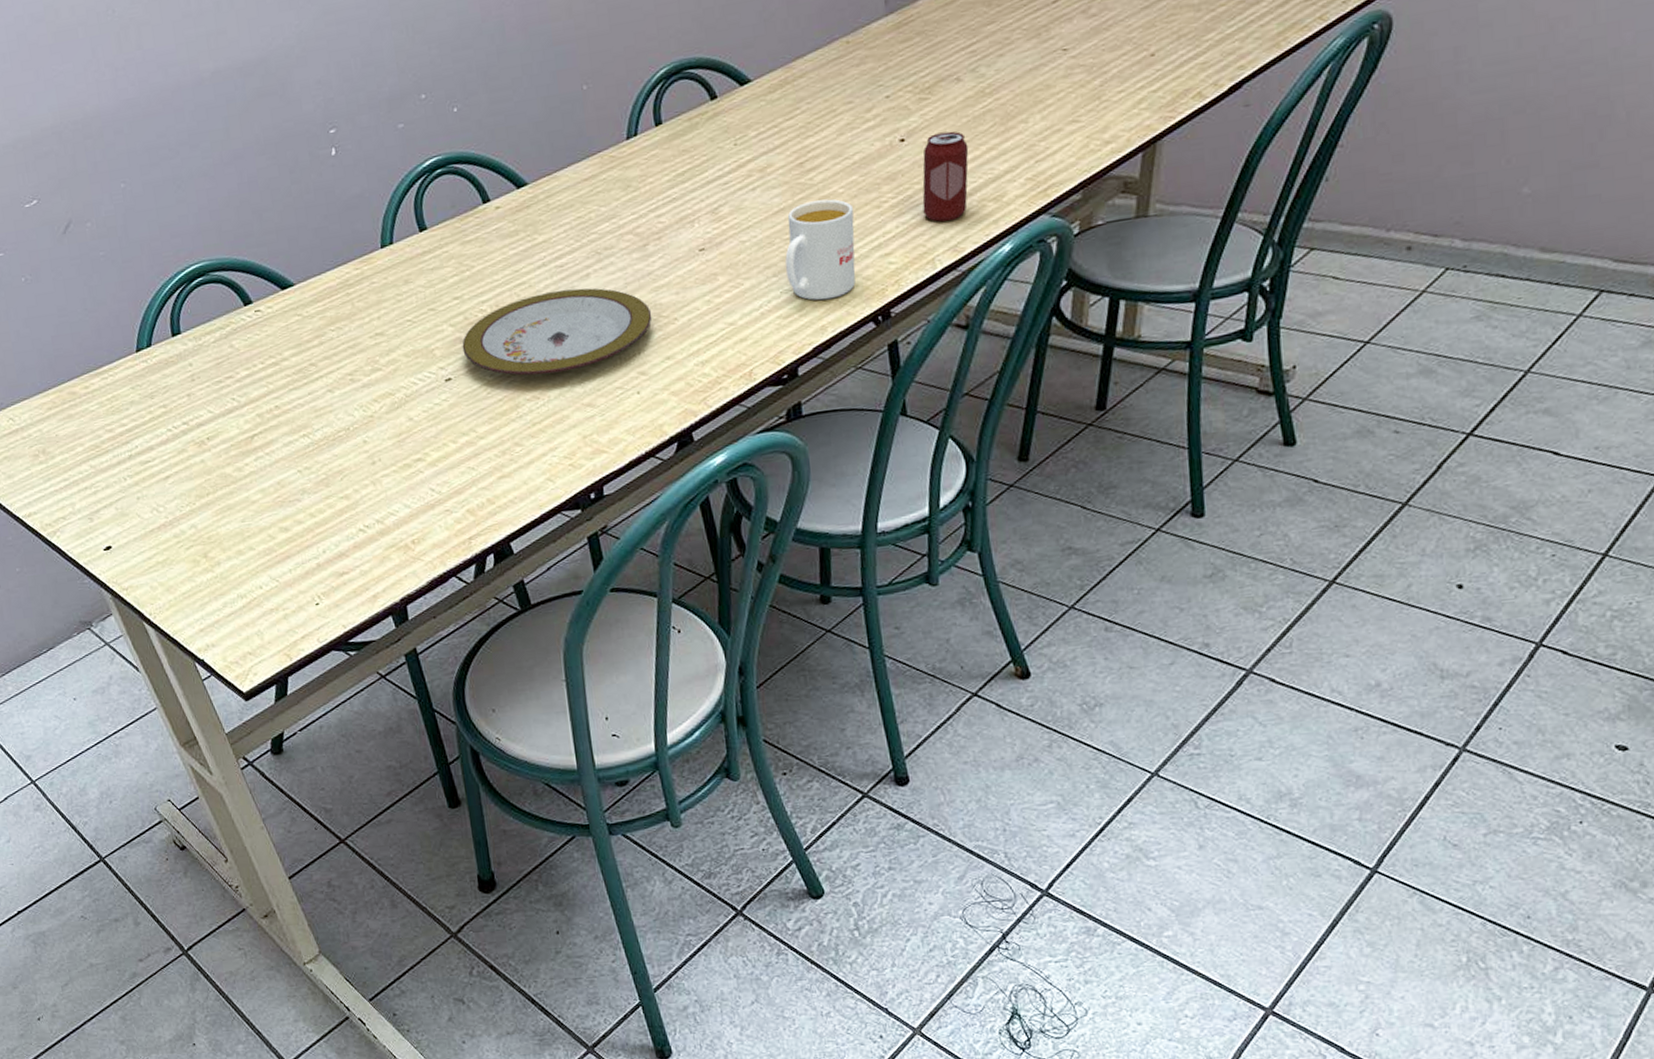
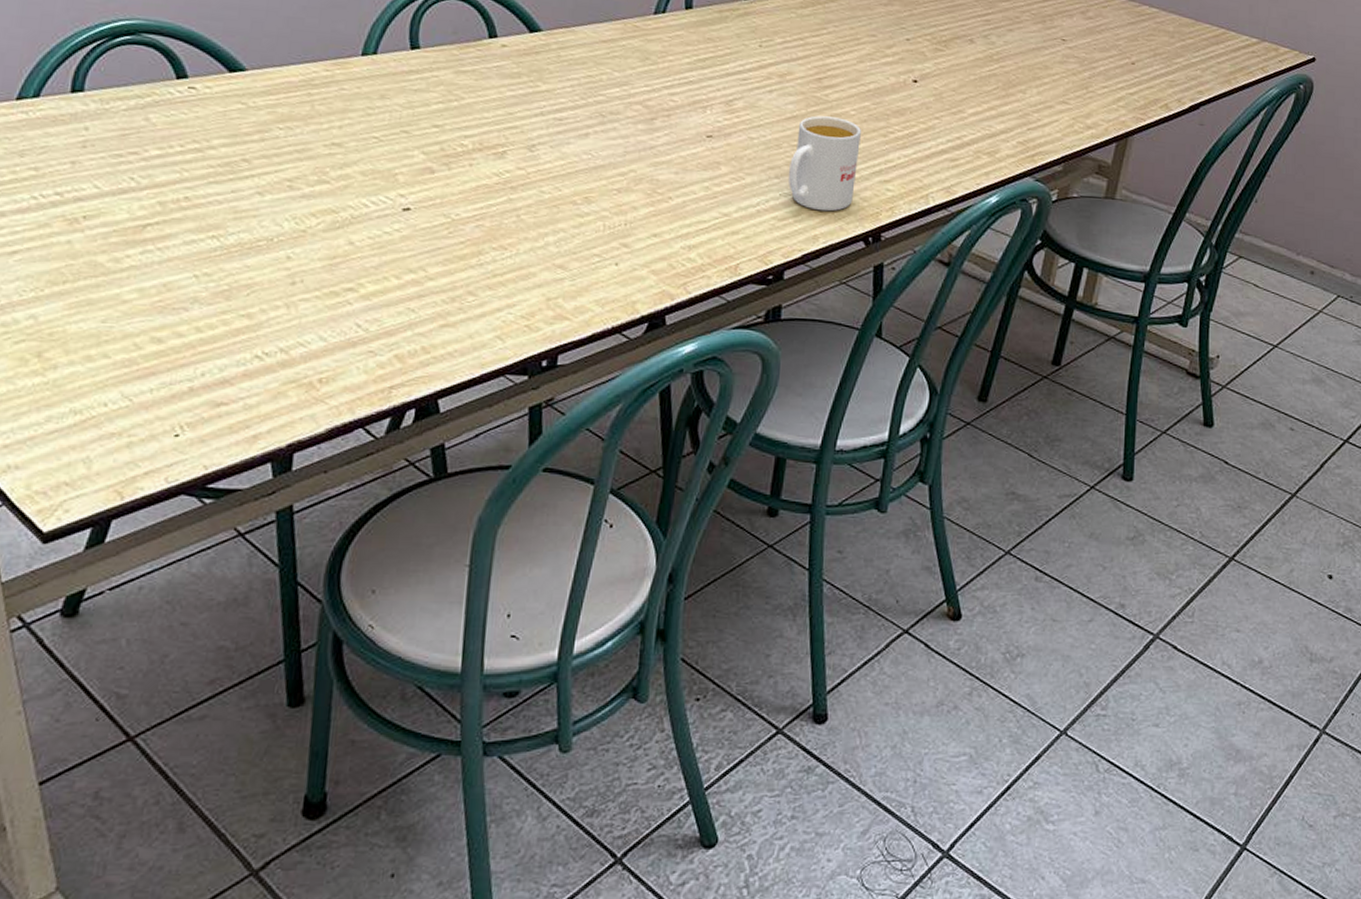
plate: present [462,288,652,376] -> none [430,142,647,227]
beverage can: present [922,131,969,222] -> none [924,83,972,164]

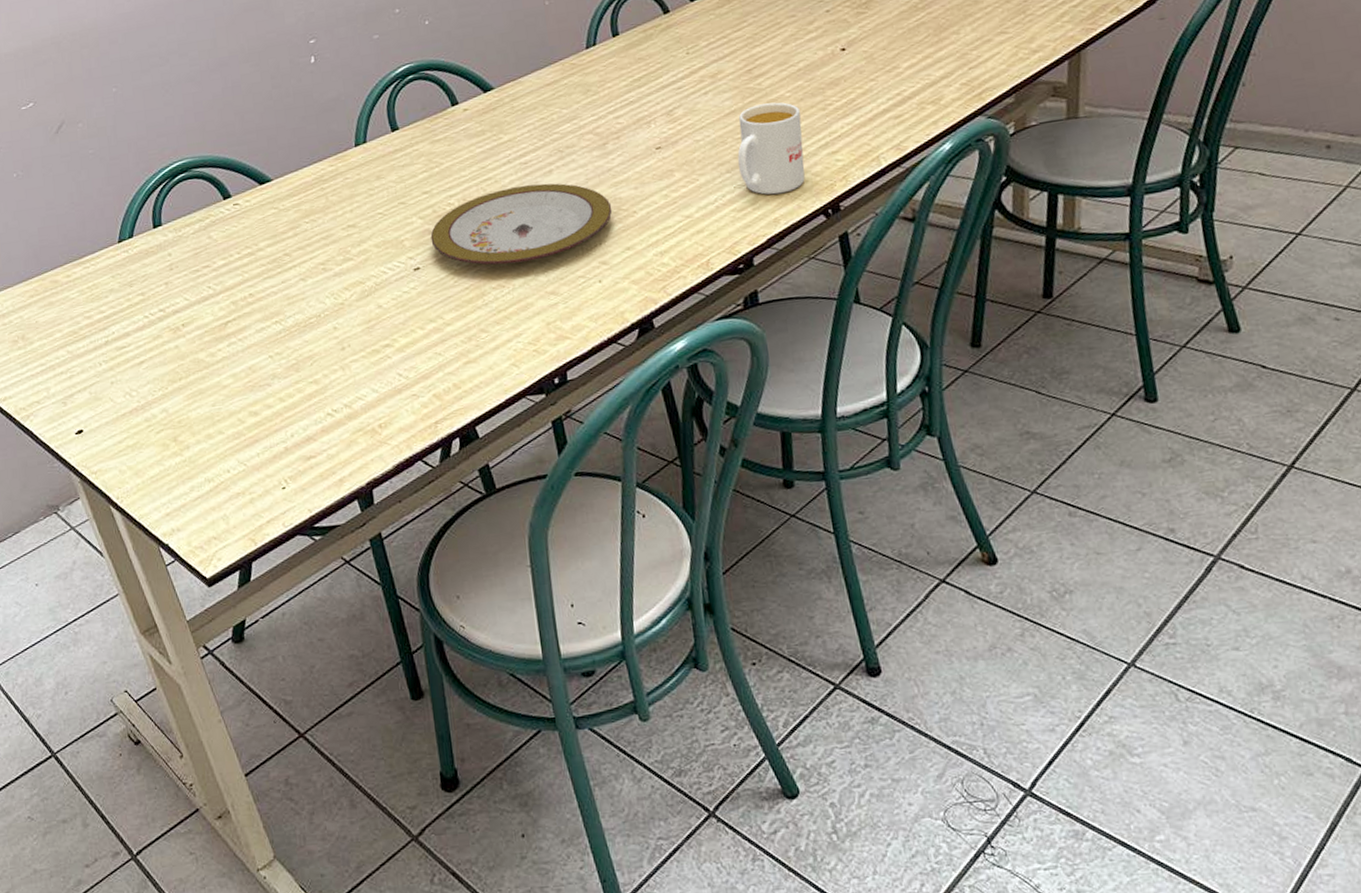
plate: none [430,142,647,227] -> present [430,183,613,265]

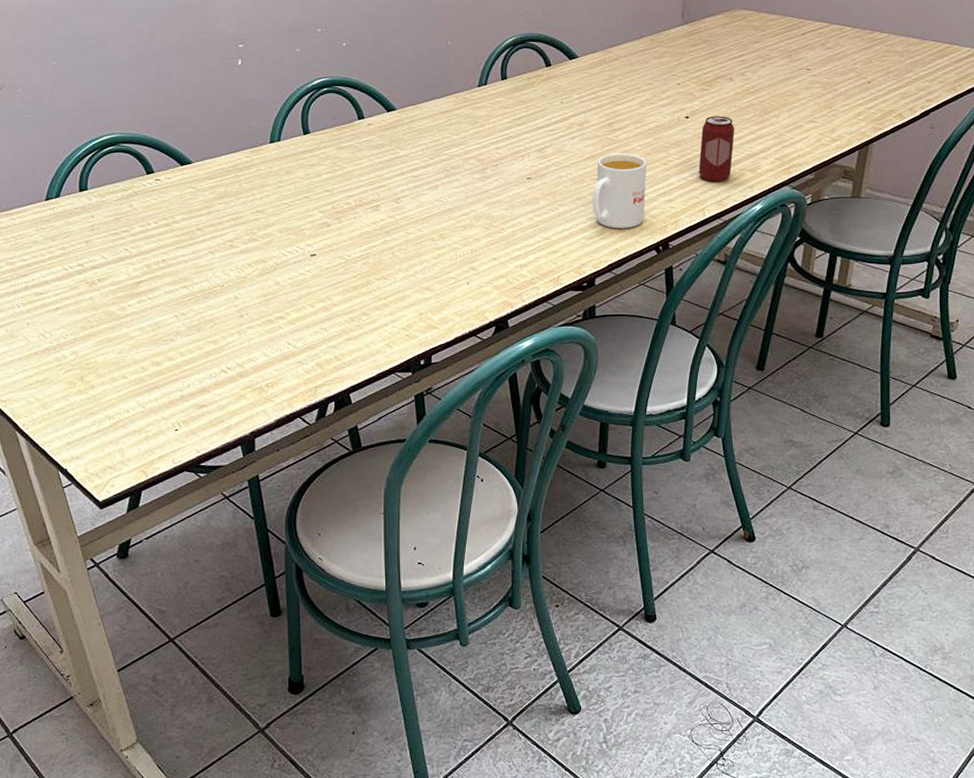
plate: present [430,183,613,265] -> none [328,196,485,260]
beverage can: none [863,41,908,123] -> present [699,116,735,181]

